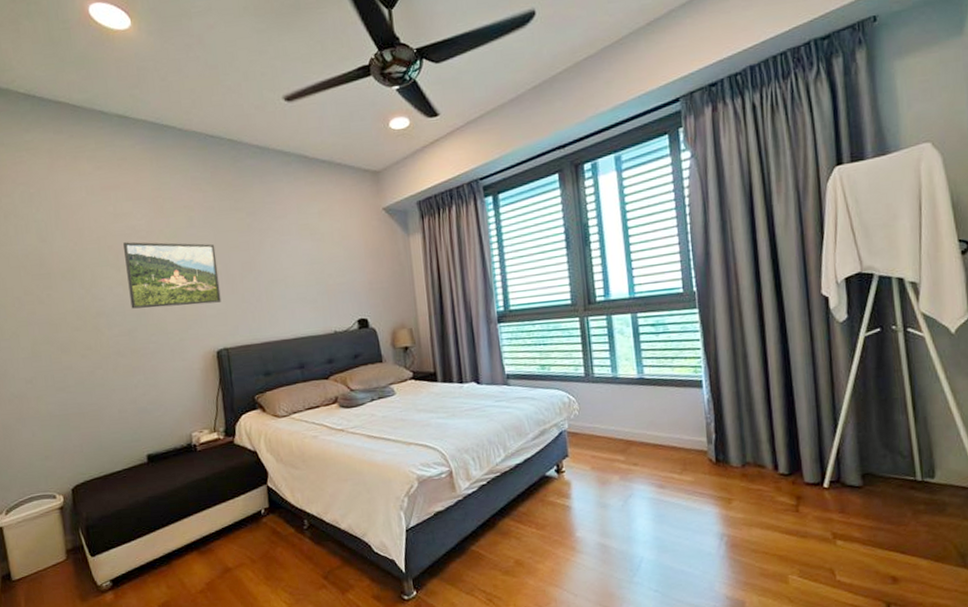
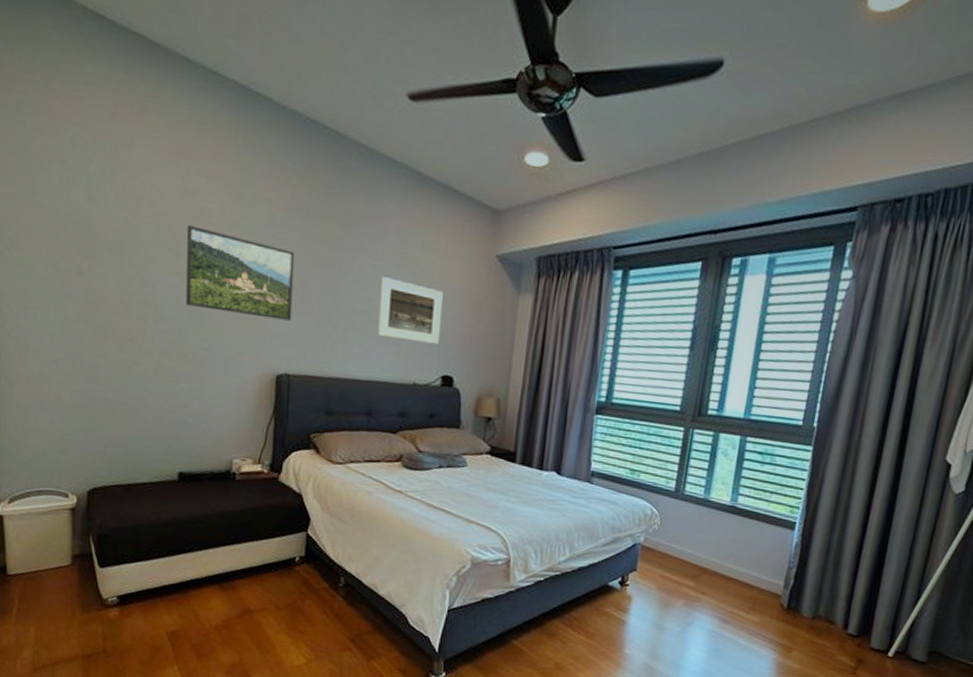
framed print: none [290,247,350,298] -> present [377,276,443,344]

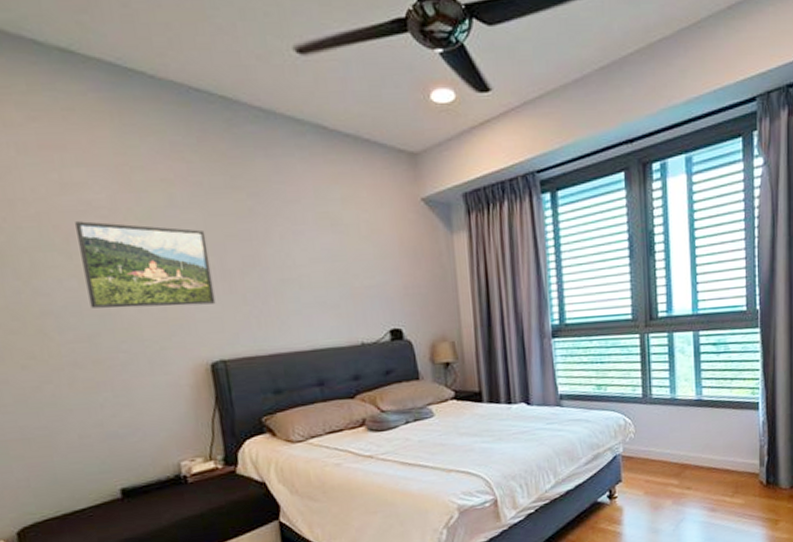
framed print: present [377,276,443,344] -> none [304,240,381,302]

